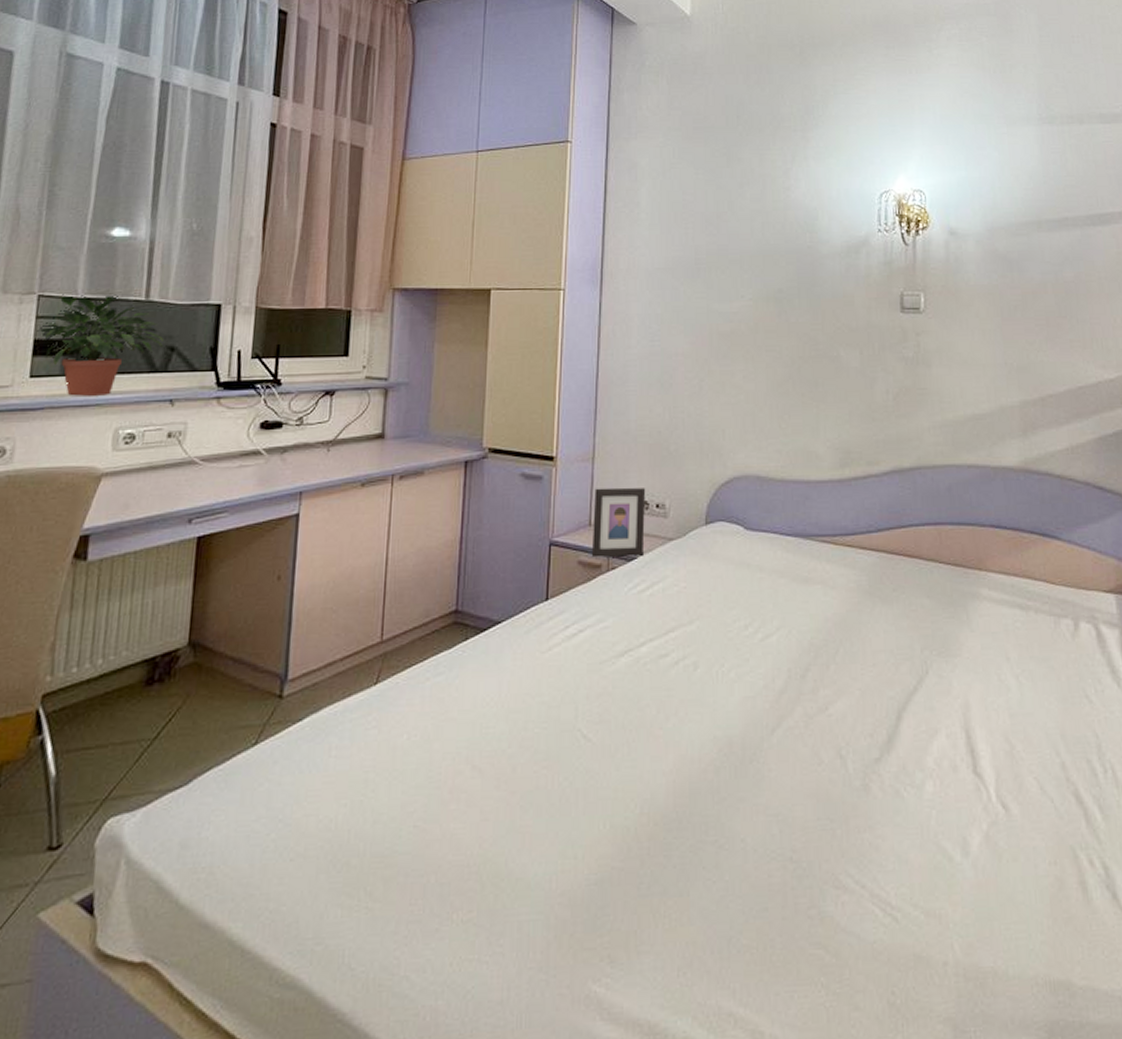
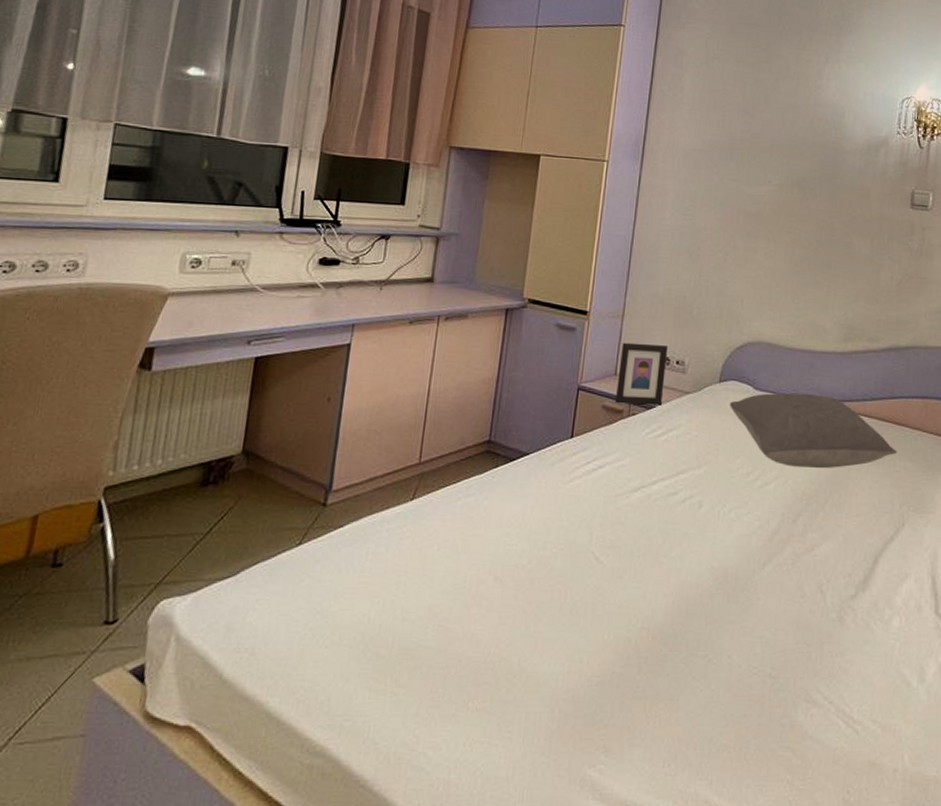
potted plant: present [38,294,165,396] -> none [114,124,233,222]
pillow: none [718,529,912,615] -> present [729,392,897,469]

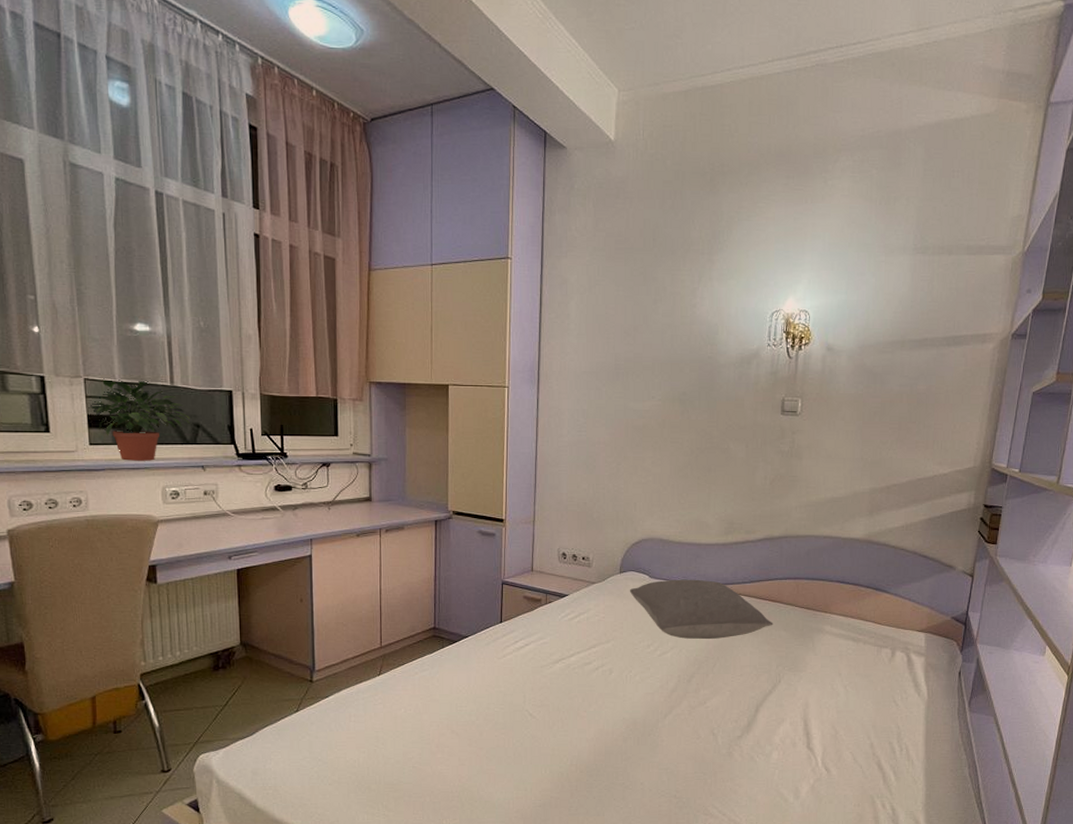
potted plant: none [114,124,233,222] -> present [90,378,191,461]
picture frame: present [616,342,667,405] -> none [534,544,574,594]

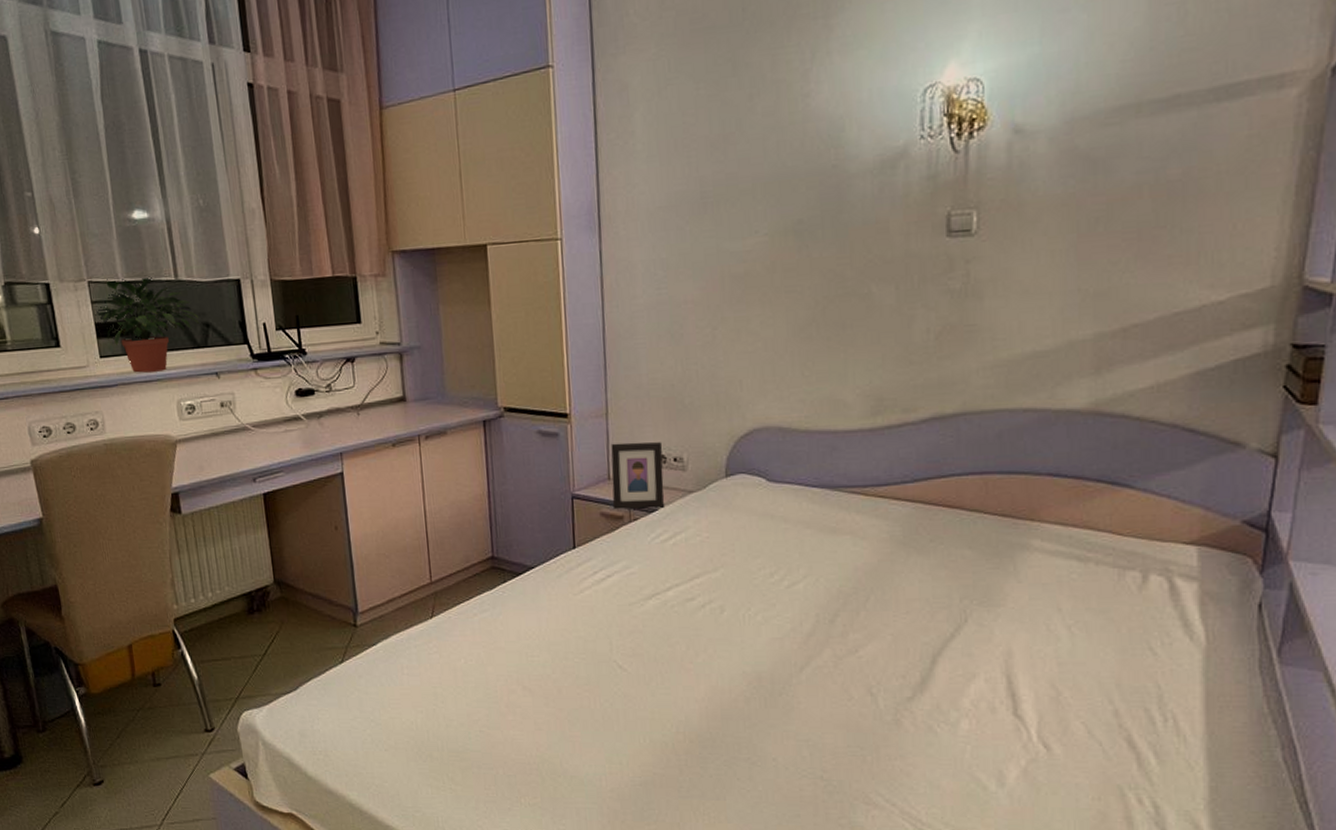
picture frame: none [534,544,574,594] -> present [611,442,664,510]
pillow: present [629,579,774,640] -> none [740,480,952,564]

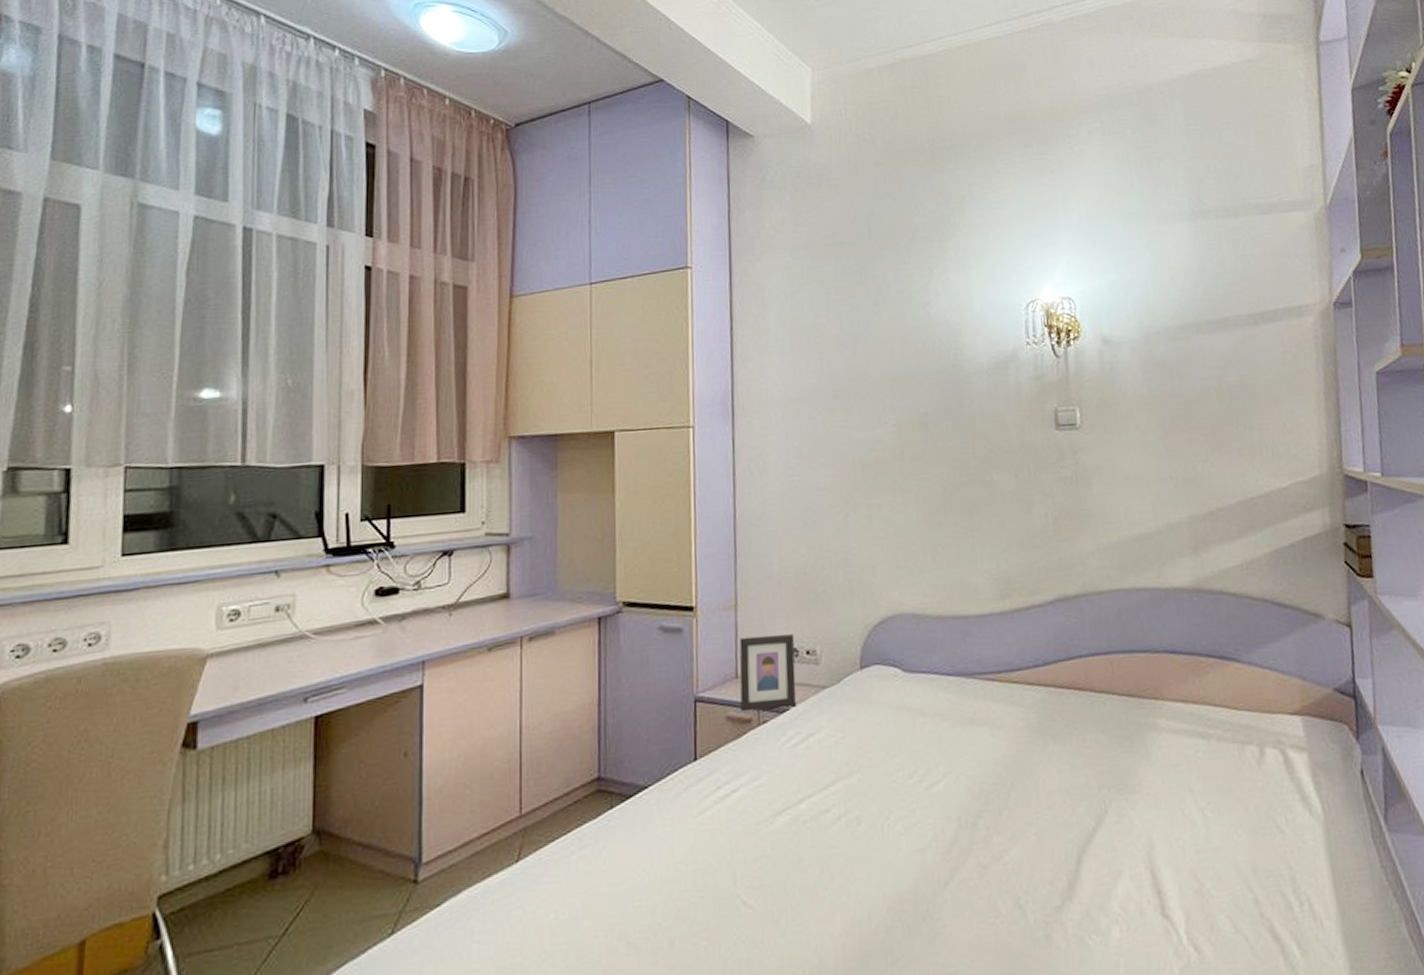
potted plant: present [96,276,199,373] -> none [128,461,265,574]

